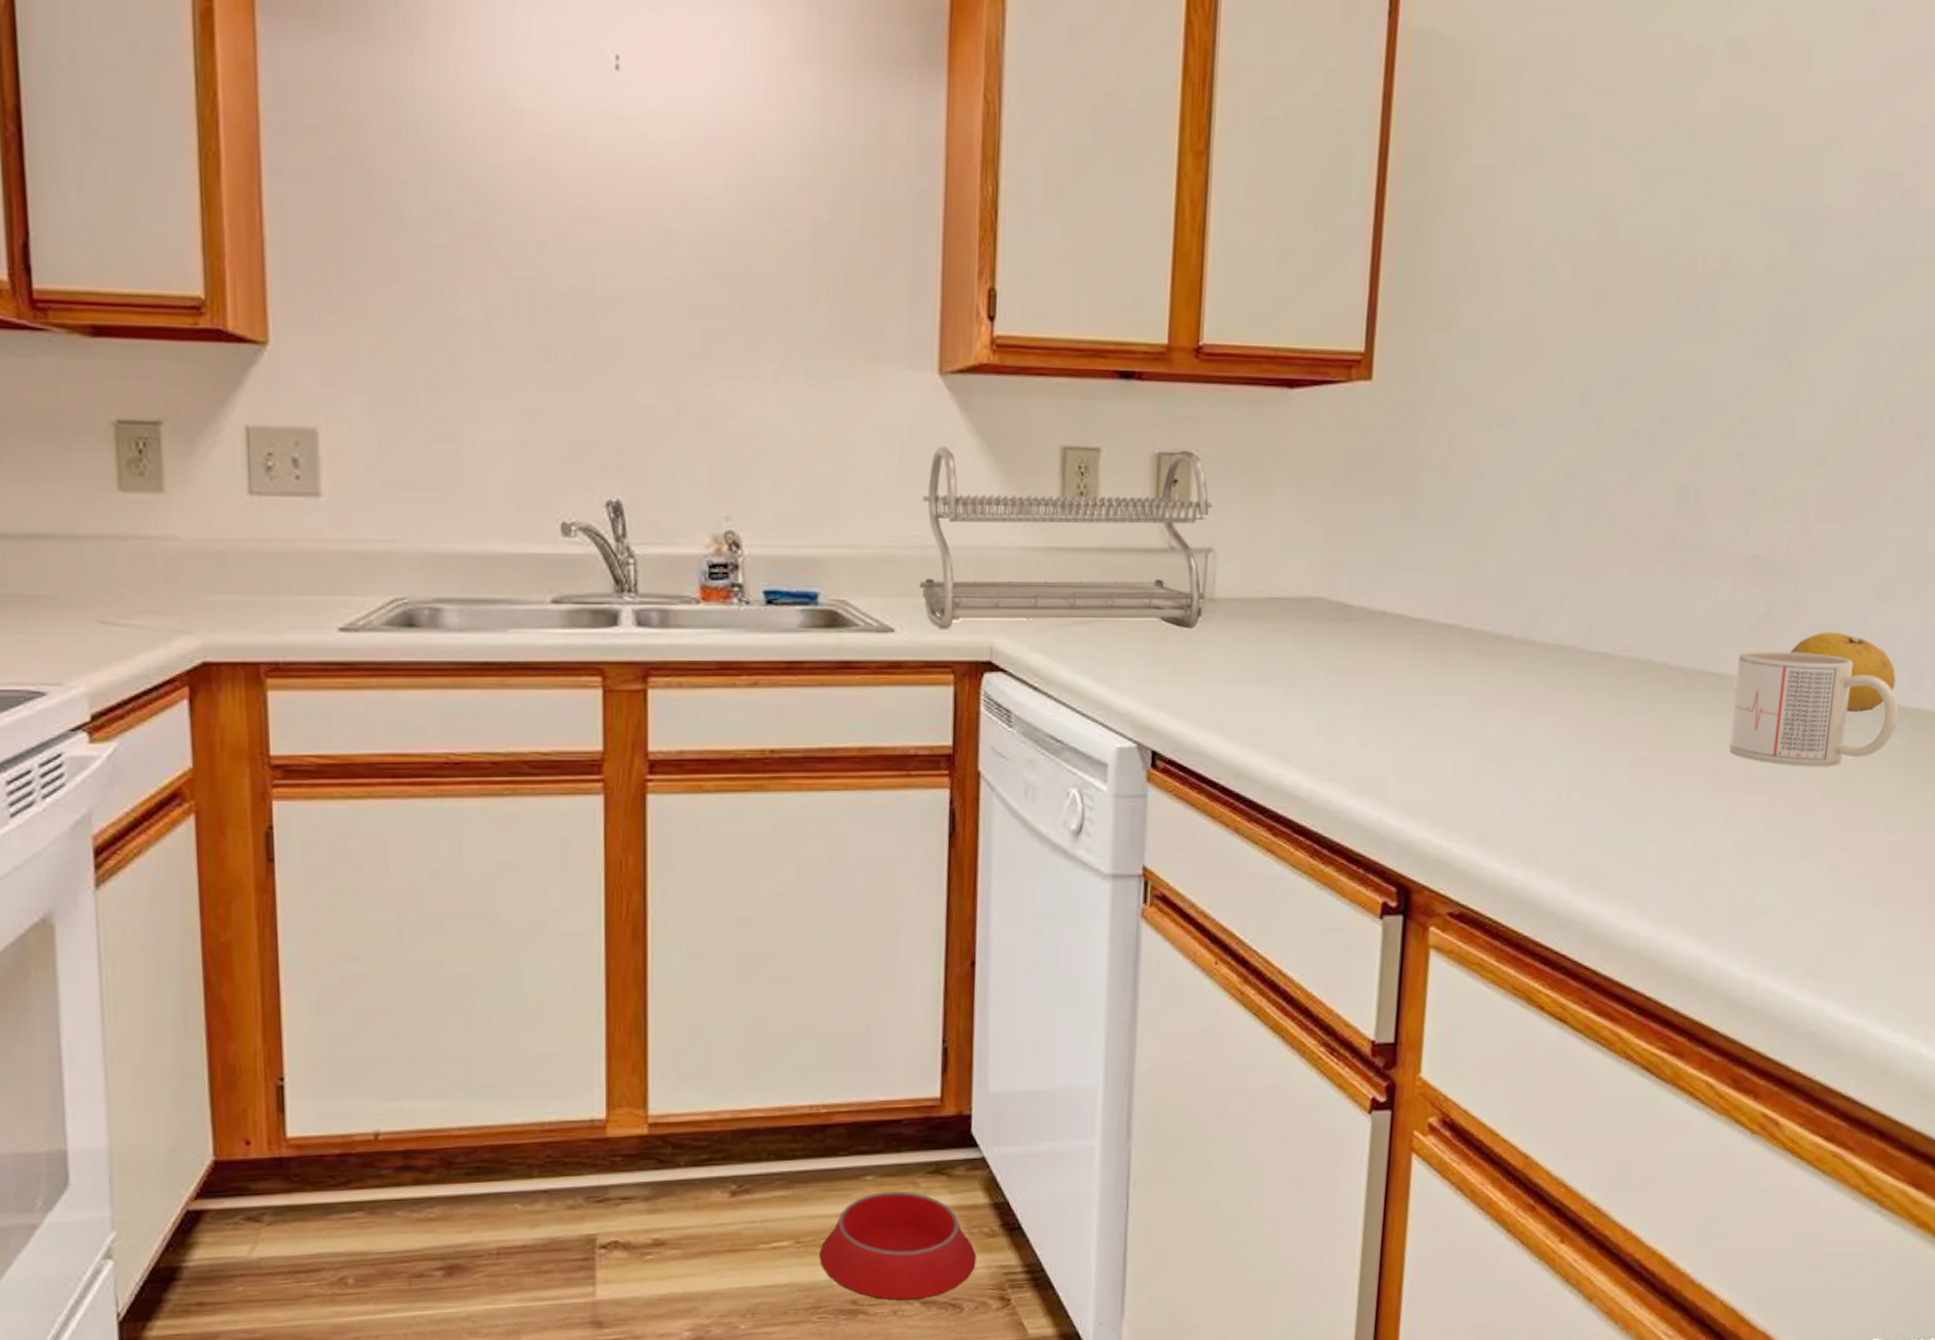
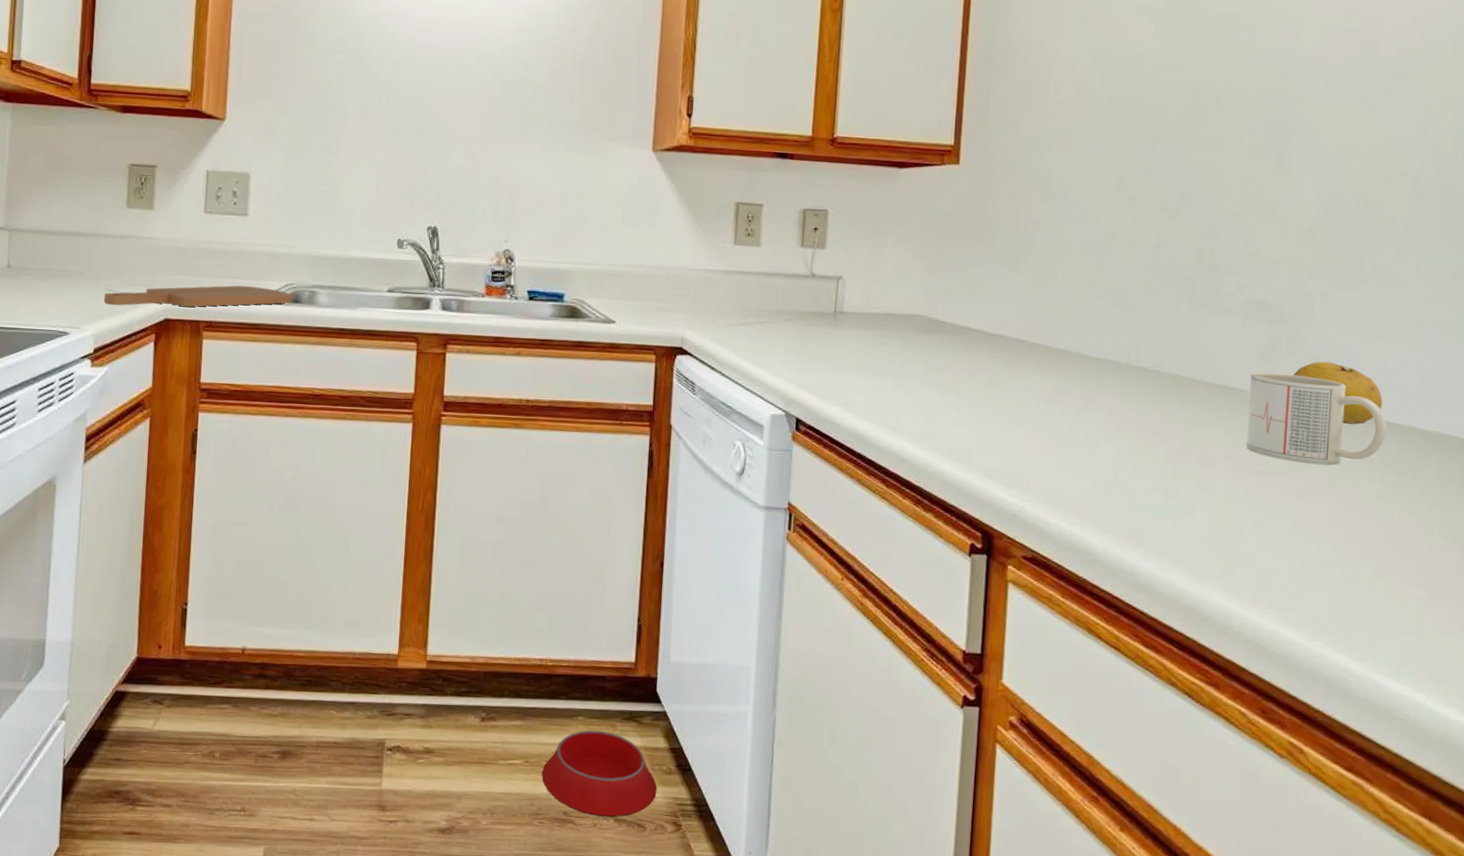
cutting board: none [98,604,403,647] -> present [104,285,292,307]
dish rack: present [918,445,1213,630] -> none [633,199,843,333]

